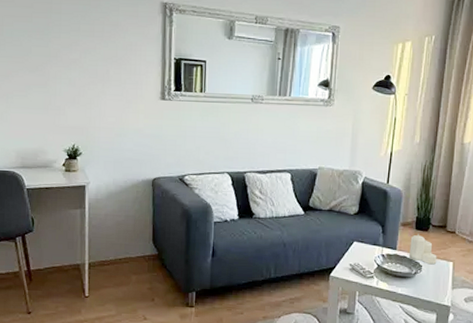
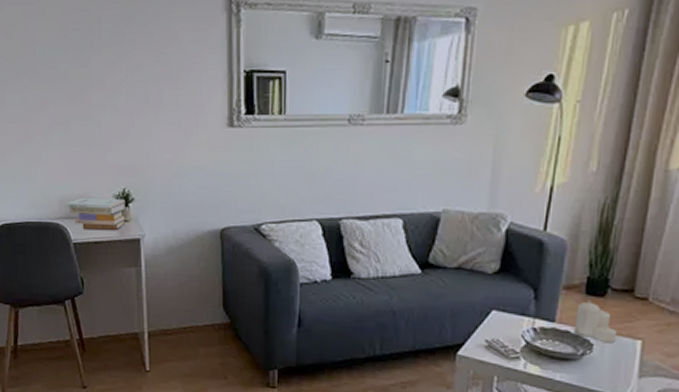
books: none [21,150,74,178] -> present [64,197,126,230]

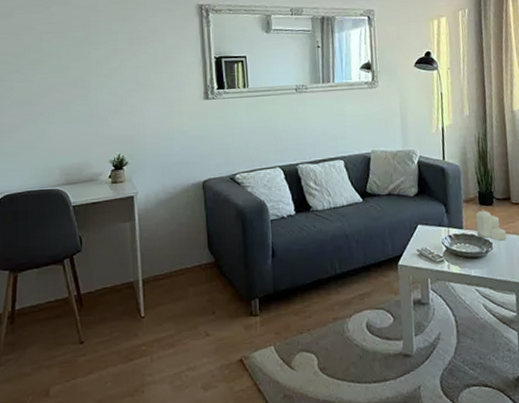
books: present [64,197,126,230] -> none [65,163,121,193]

